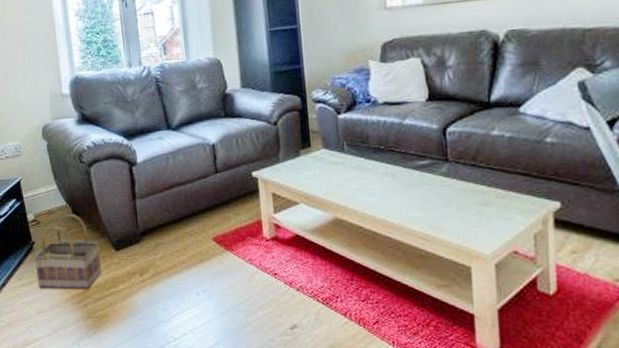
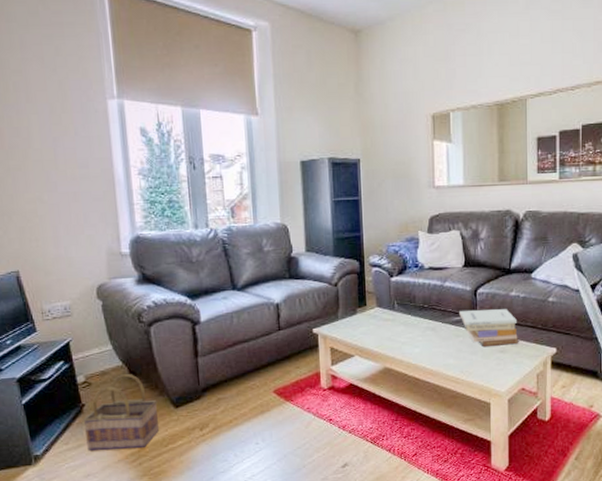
books: none [424,151,507,198] -> present [459,309,519,348]

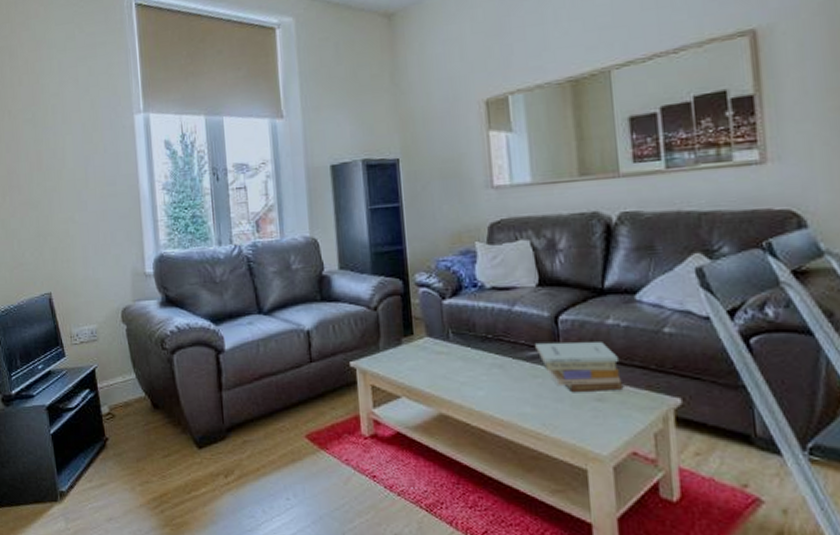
basket: present [83,373,159,451] -> none [106,405,181,492]

